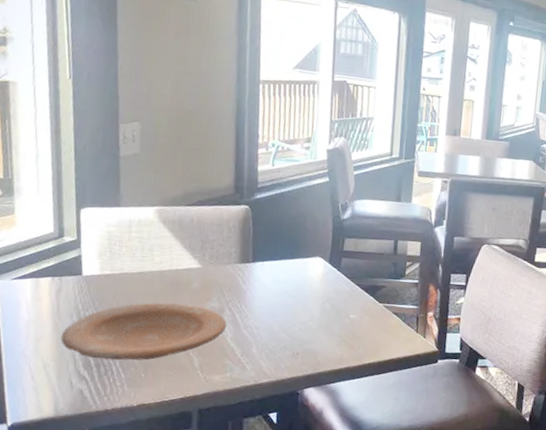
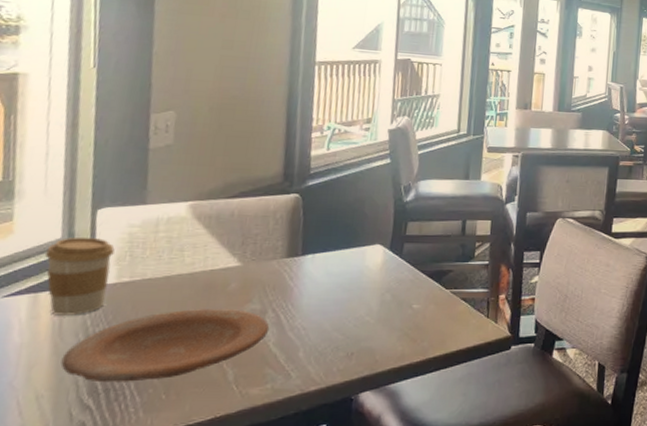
coffee cup: none [42,232,97,300] -> present [45,237,115,316]

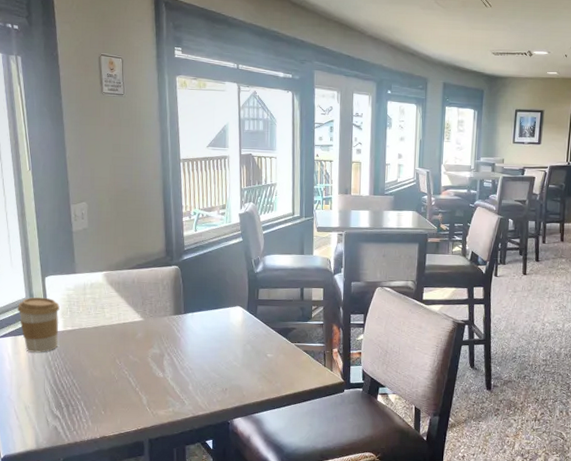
plate: present [60,308,270,383] -> none [37,351,167,401]

